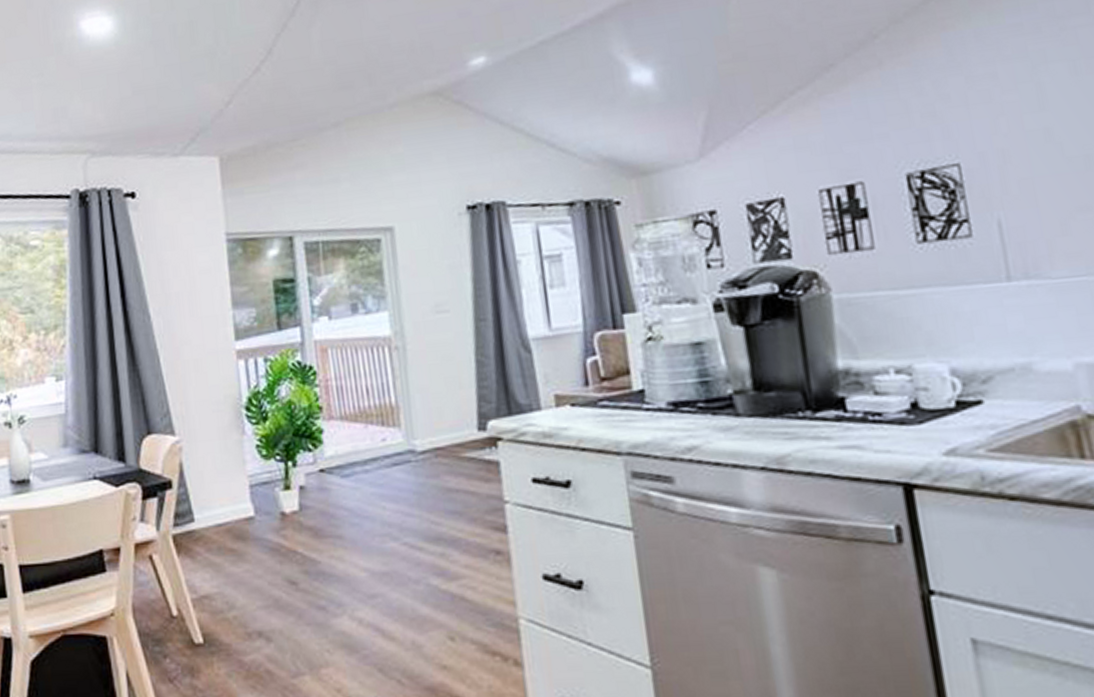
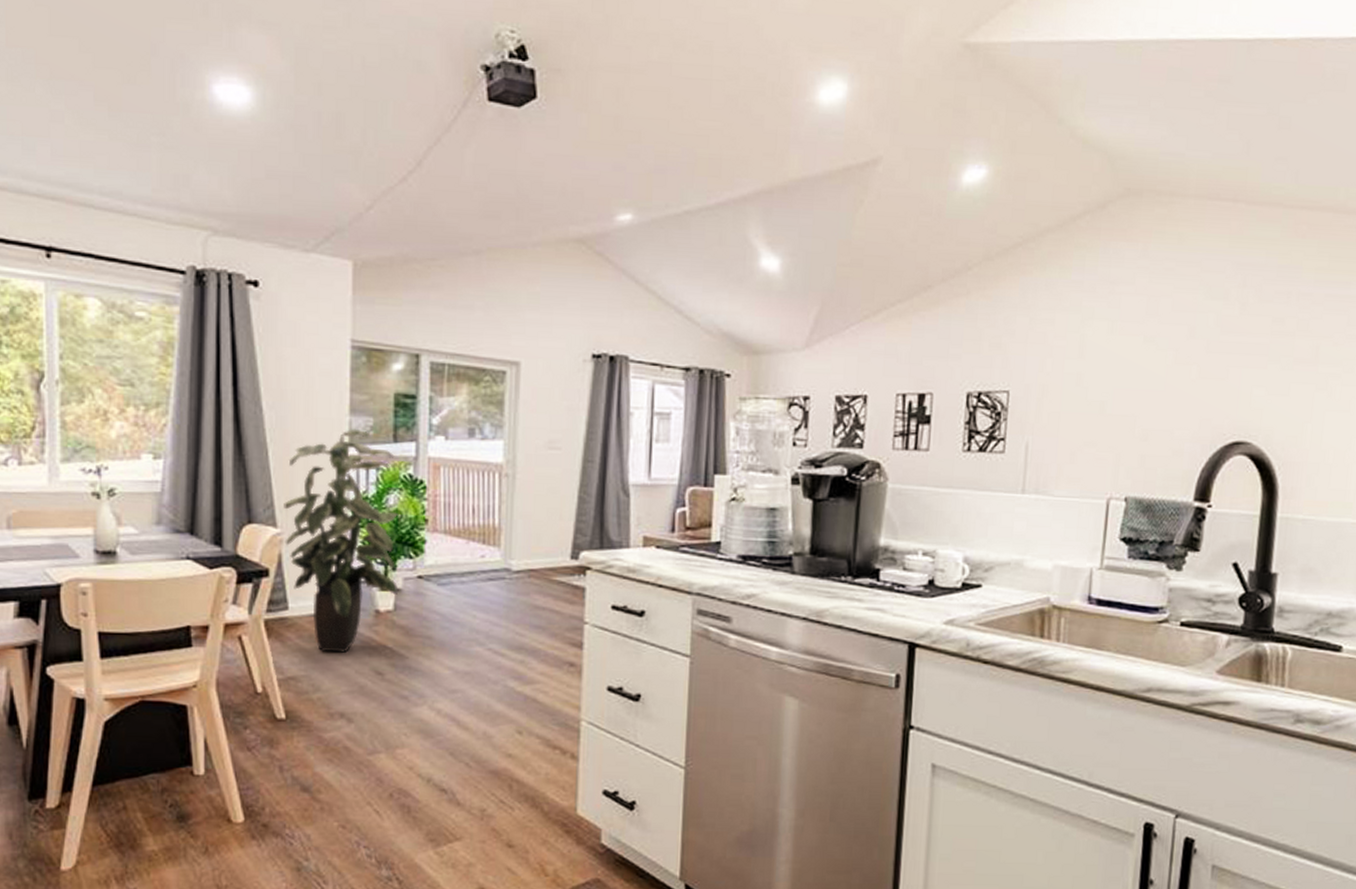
indoor plant: none [179,322,301,564] -> present [284,428,399,653]

